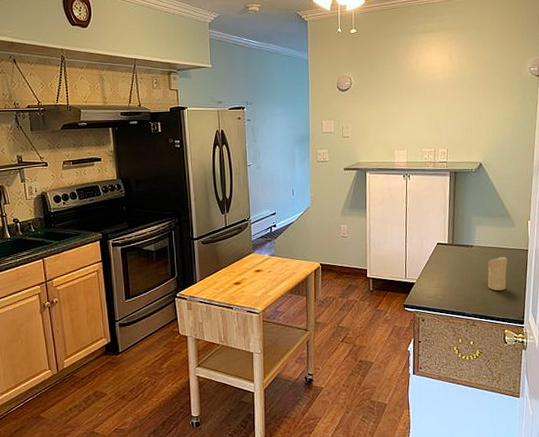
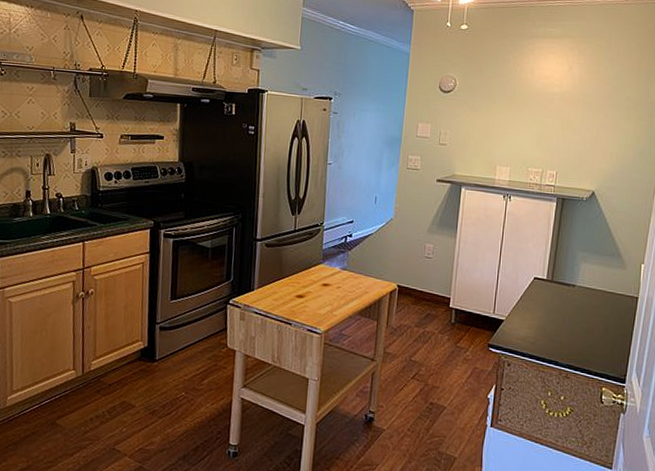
candle: present [487,256,507,291] -> none [587,301,613,341]

